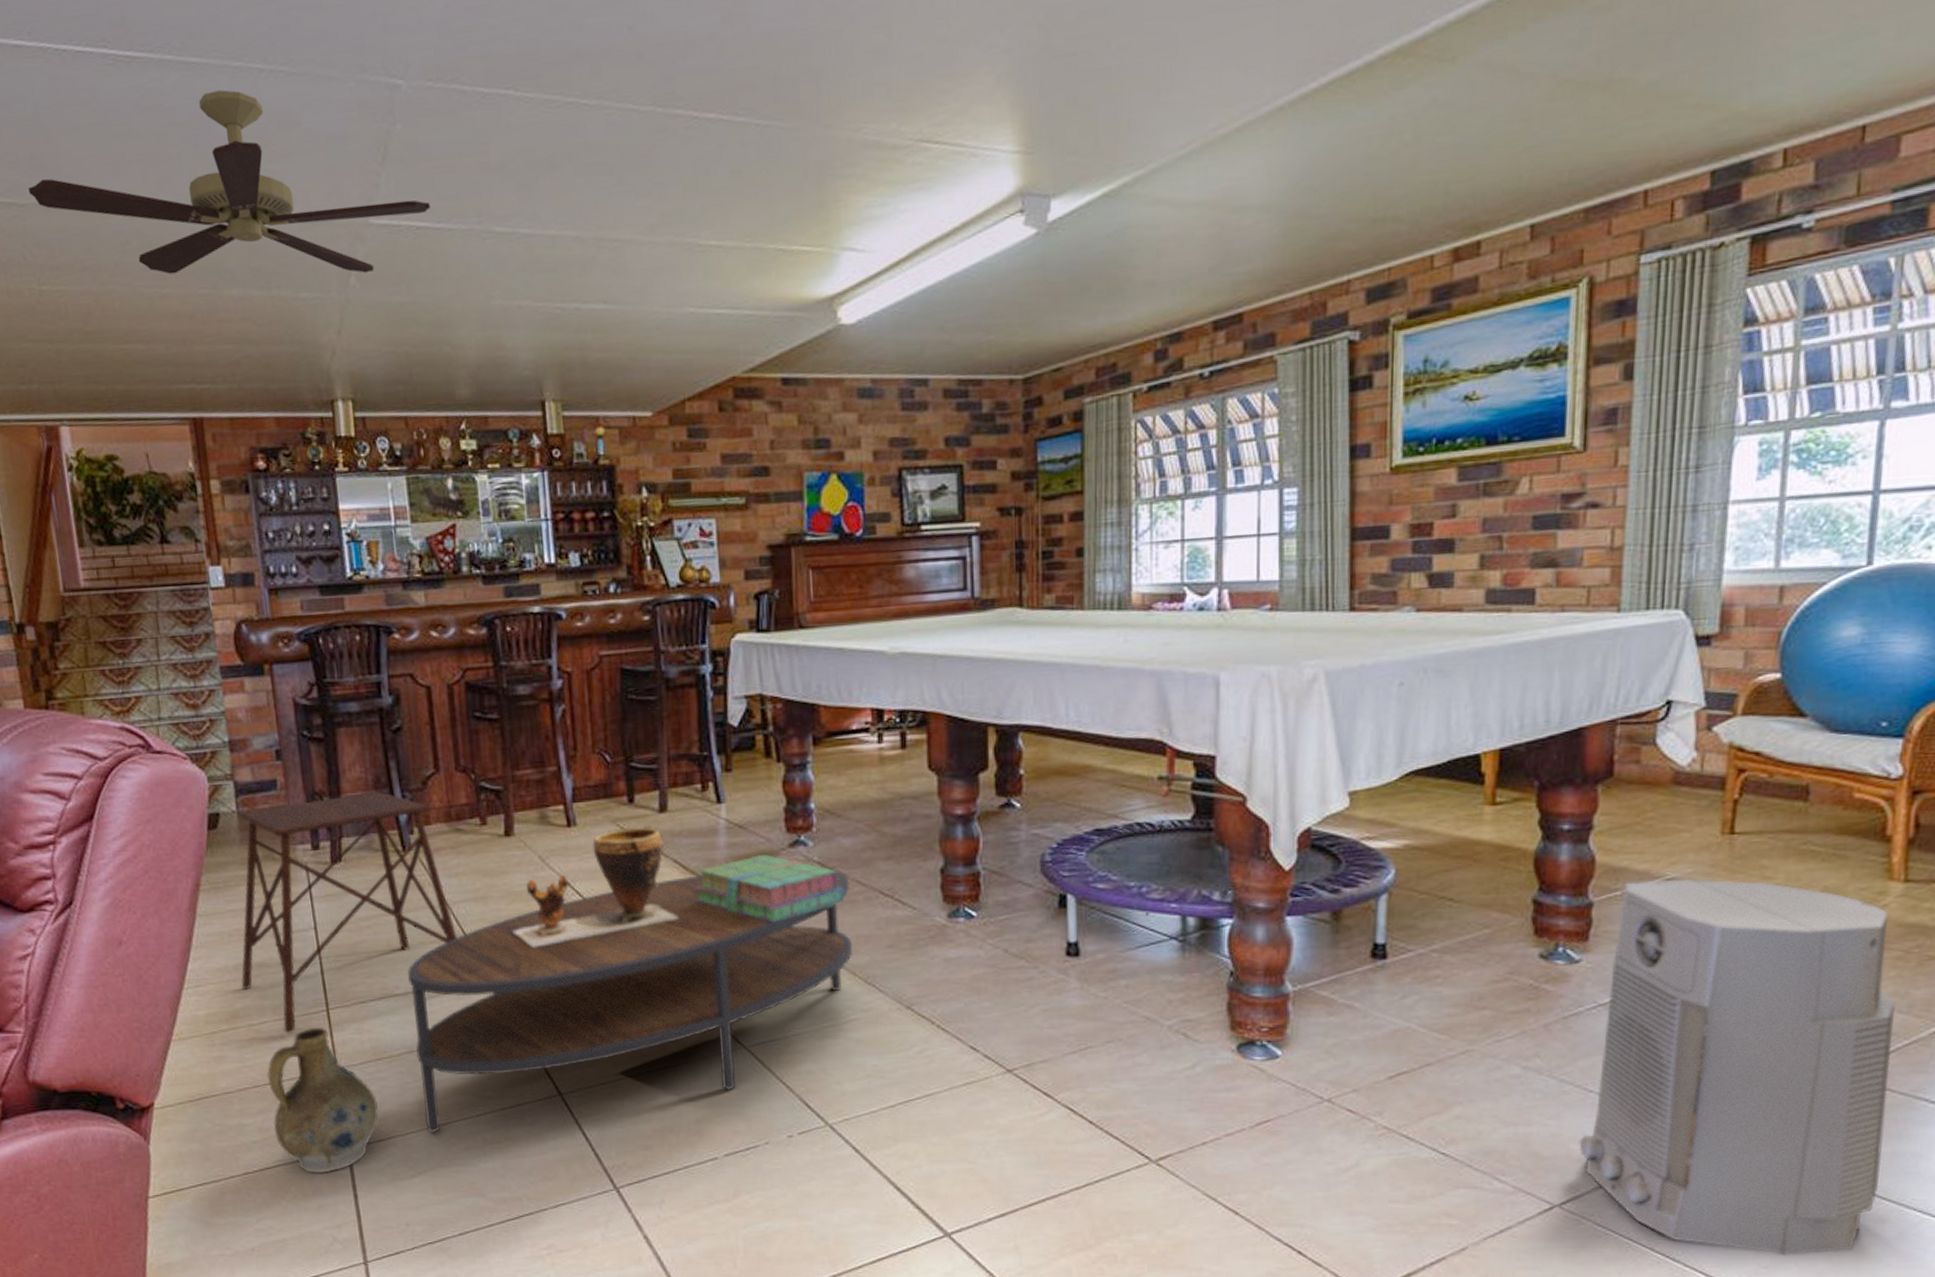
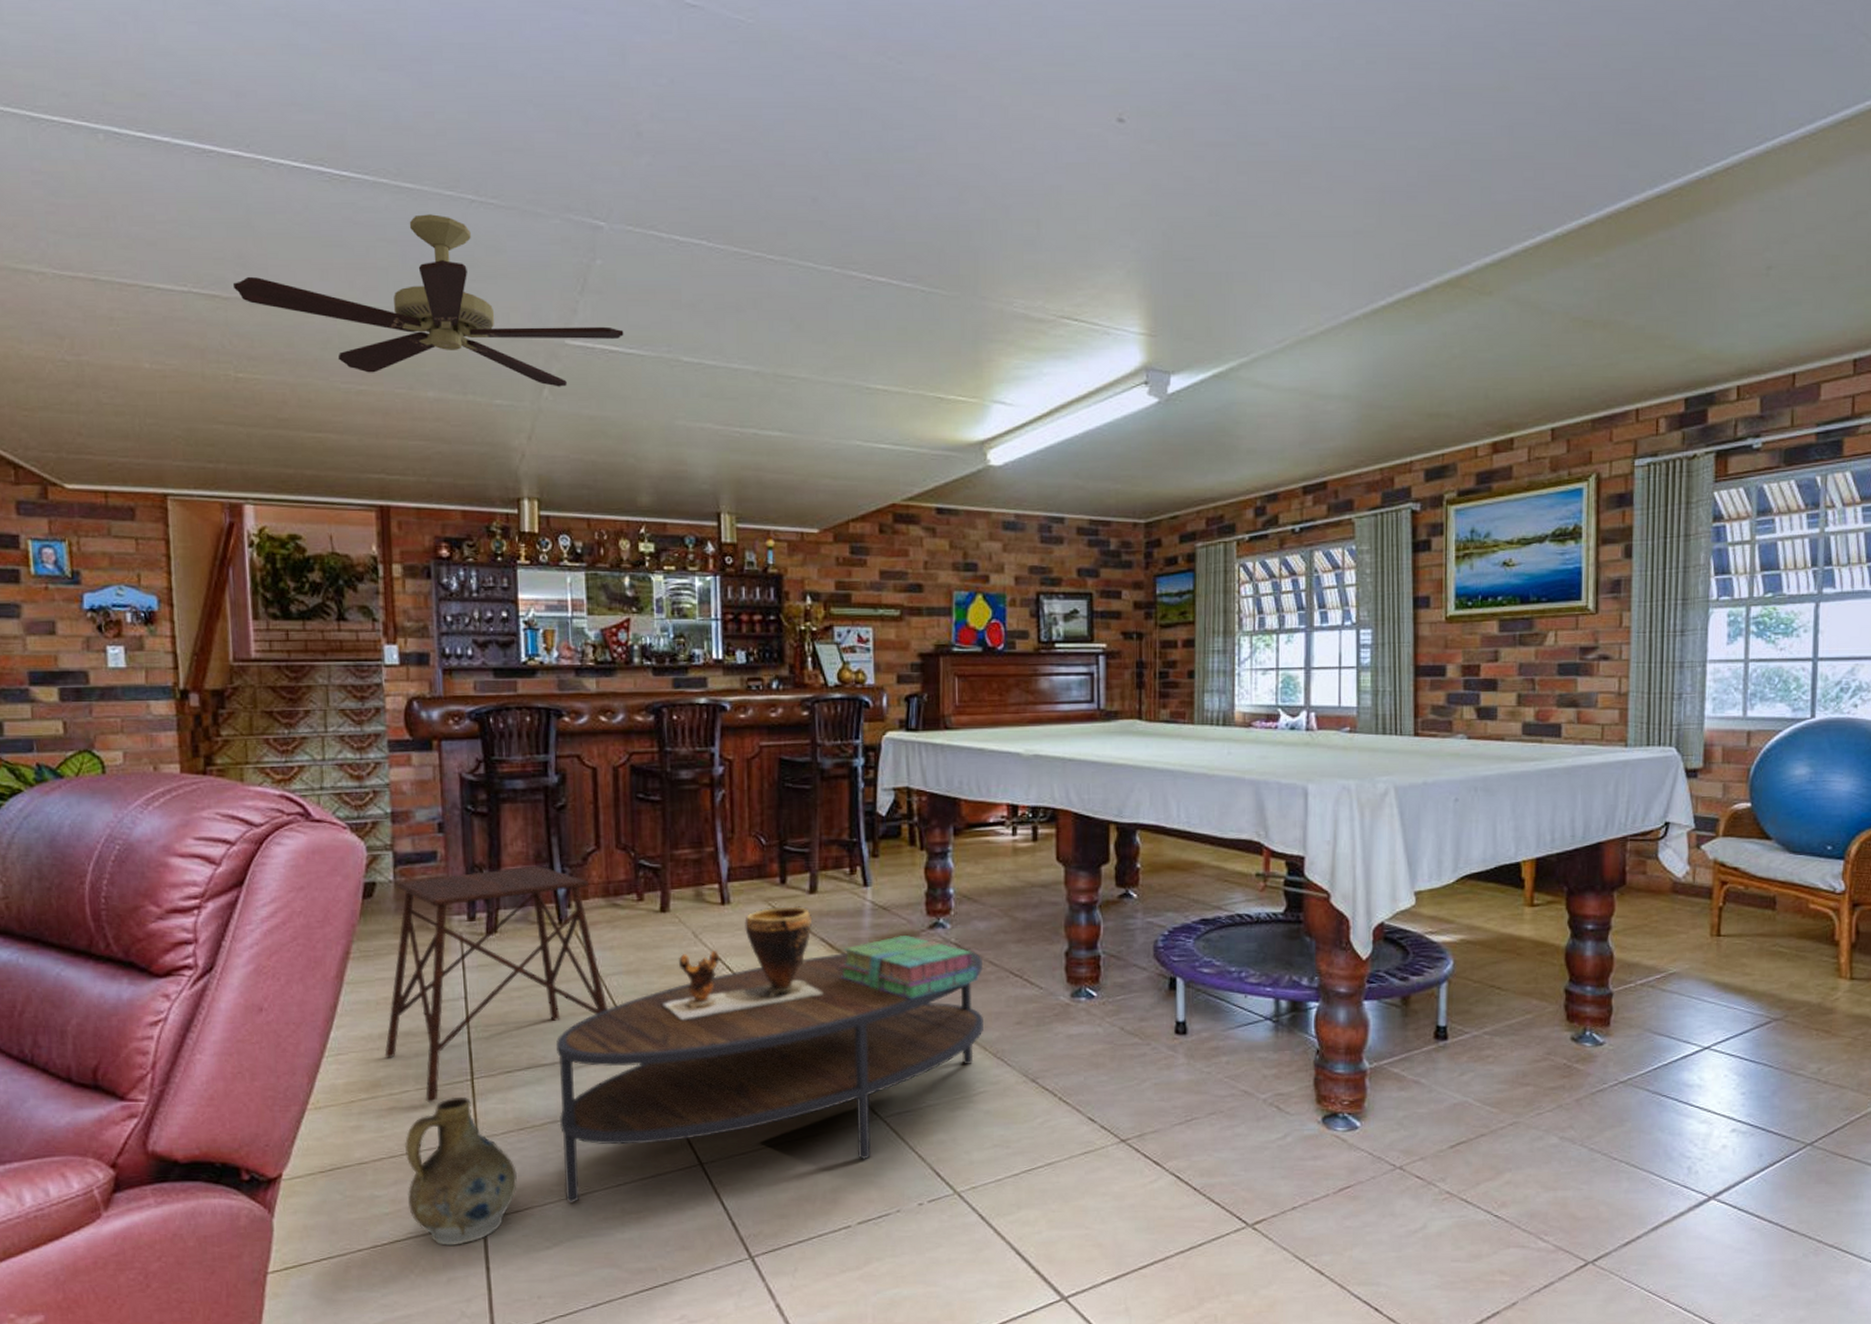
air purifier: present [1578,879,1897,1255] -> none [1606,974,1849,1304]

